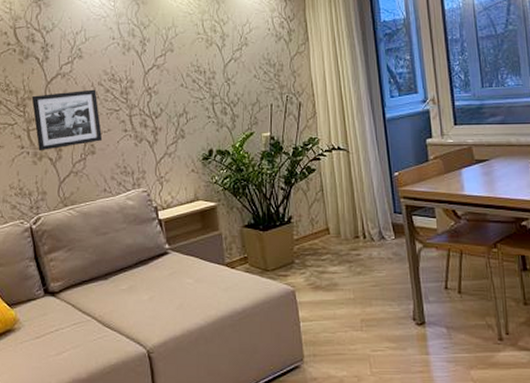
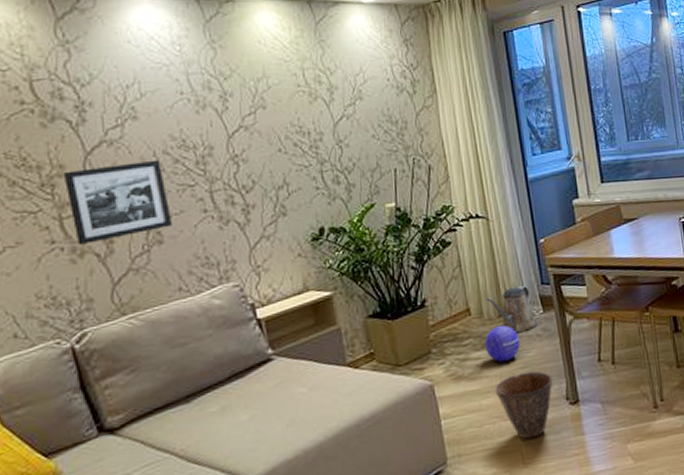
decorative ball: none [341,245,373,278] -> present [485,325,521,362]
watering can: none [344,213,390,255] -> present [486,286,538,334]
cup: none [348,290,401,351] -> present [494,370,553,440]

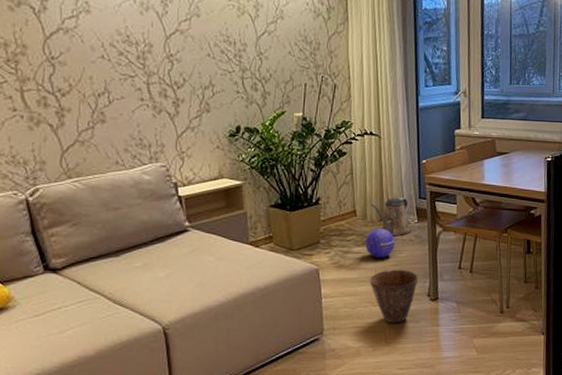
picture frame: present [63,160,173,246] -> none [25,50,115,116]

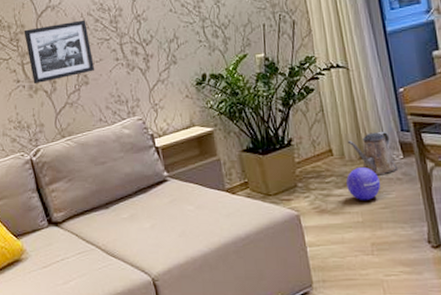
picture frame: none [25,50,115,116] -> present [24,20,95,85]
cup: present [369,269,419,324] -> none [356,212,414,276]

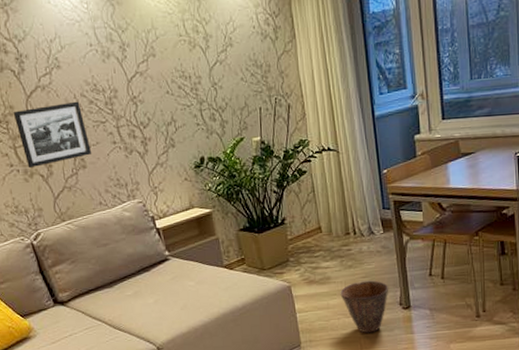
decorative ball: present [346,166,381,200] -> none [333,241,363,271]
watering can: present [347,132,398,176] -> none [335,210,379,249]
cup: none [356,212,414,276] -> present [340,280,389,334]

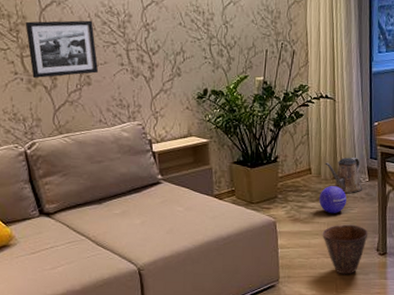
decorative ball: none [333,241,363,271] -> present [319,185,347,213]
watering can: none [335,210,379,249] -> present [325,157,363,194]

